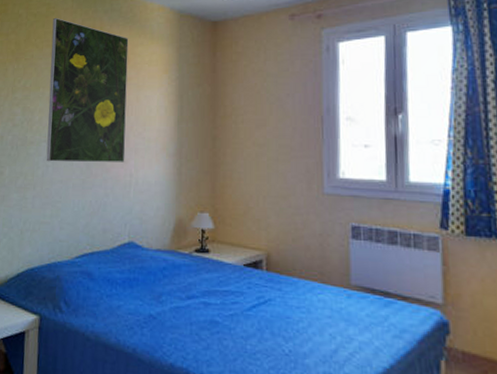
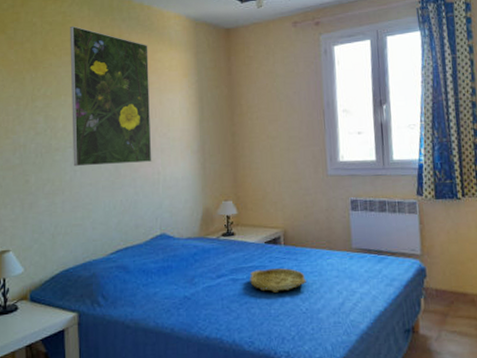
tray: none [224,295,291,326] -> present [250,268,306,293]

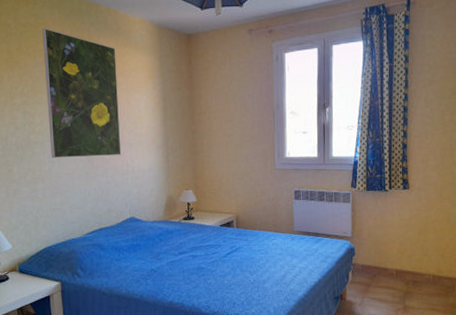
tray: present [250,268,306,293] -> none [207,247,255,267]

